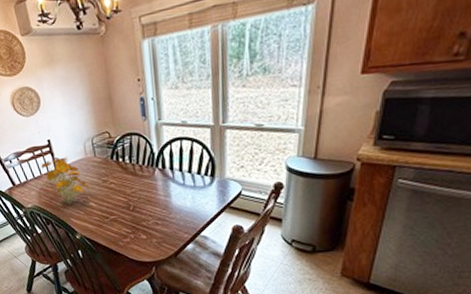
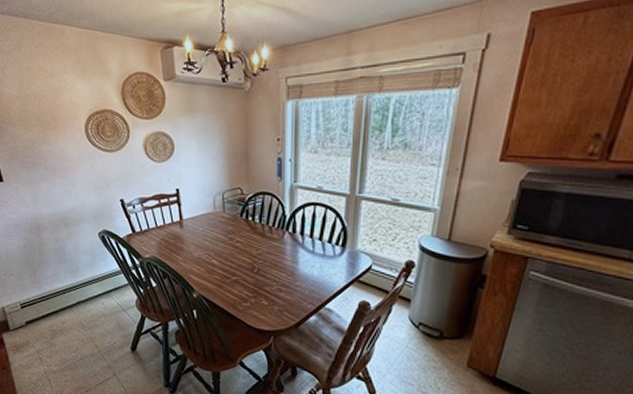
flower arrangement: present [40,156,90,205] -> none [165,207,215,260]

